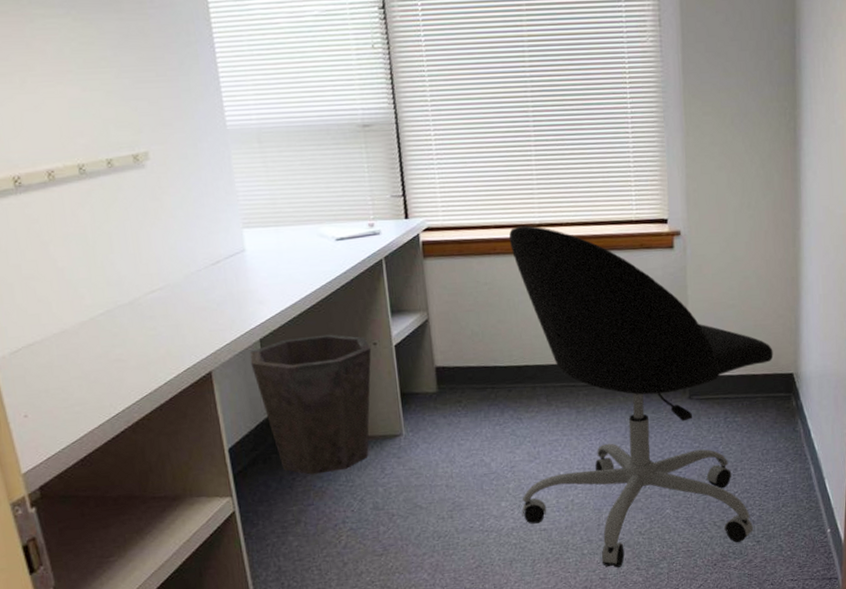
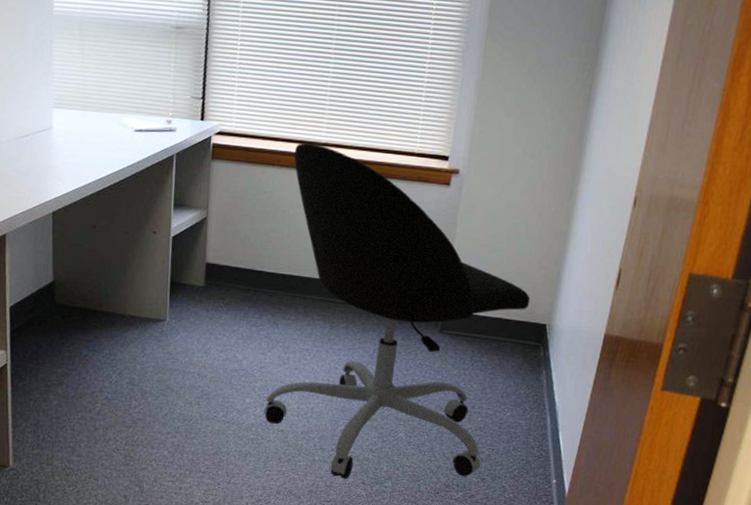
waste bin: present [250,334,371,475] -> none [41,215,150,344]

